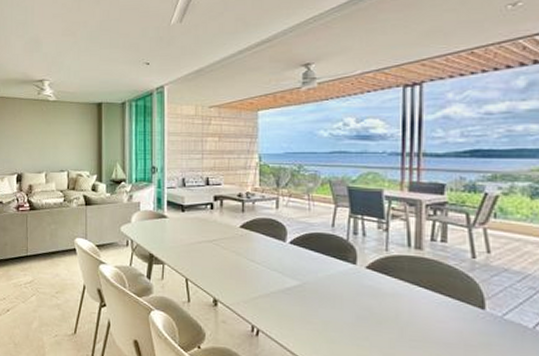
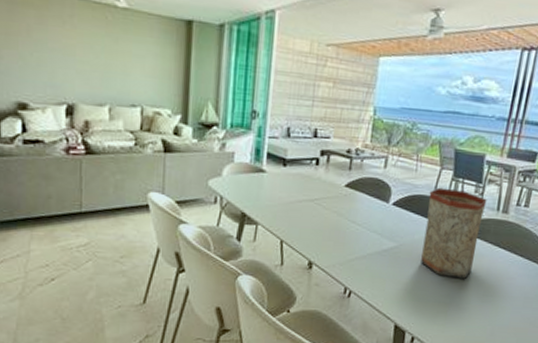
vase: none [327,225,394,322] -> present [421,187,487,280]

